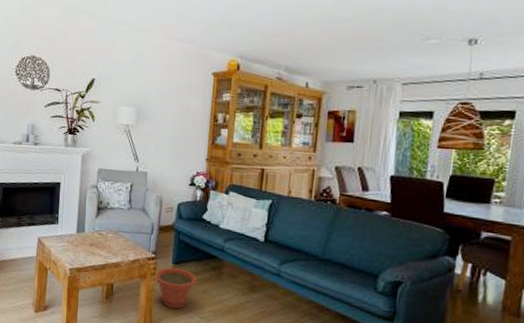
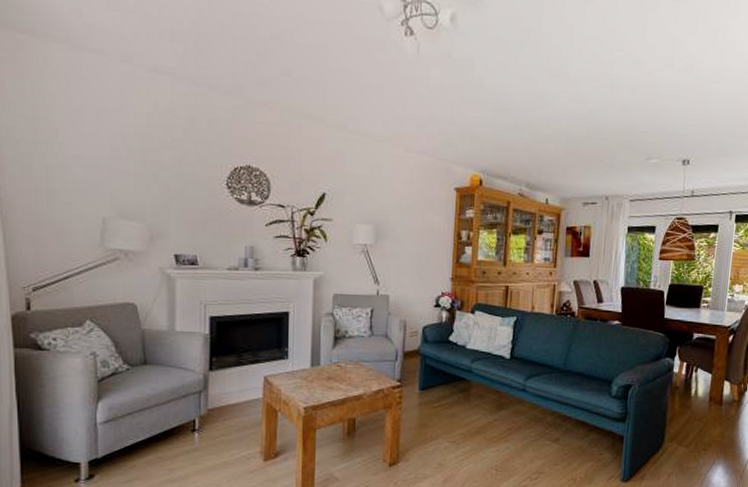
plant pot: present [155,267,197,309] -> none [401,394,445,437]

